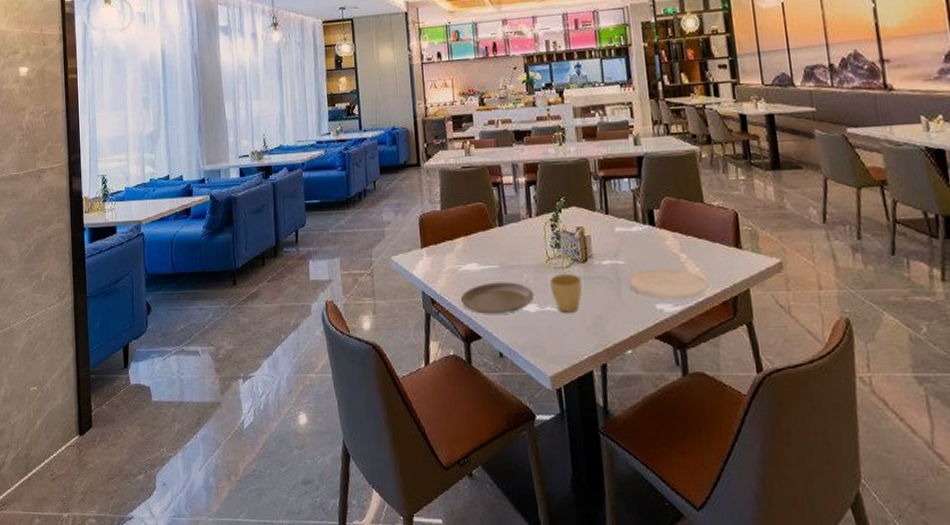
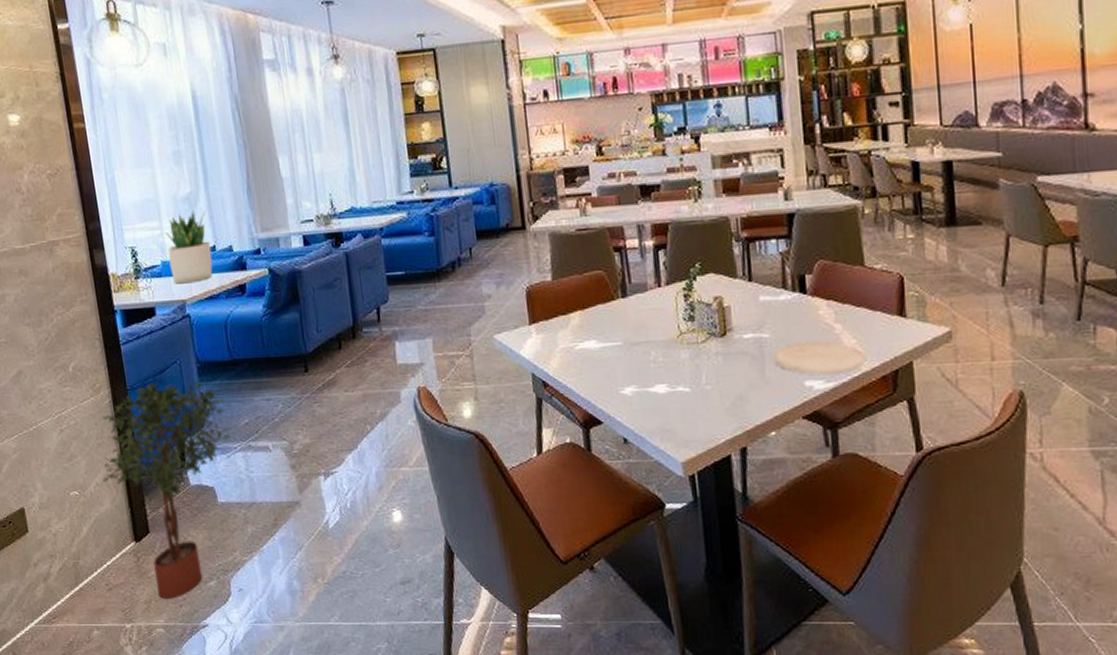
potted tree: none [58,291,168,491] -> present [101,381,231,599]
planter: none [130,145,166,207] -> present [165,210,213,284]
plate: present [460,282,534,315] -> none [577,360,663,398]
cup: present [550,274,583,313] -> none [682,350,720,393]

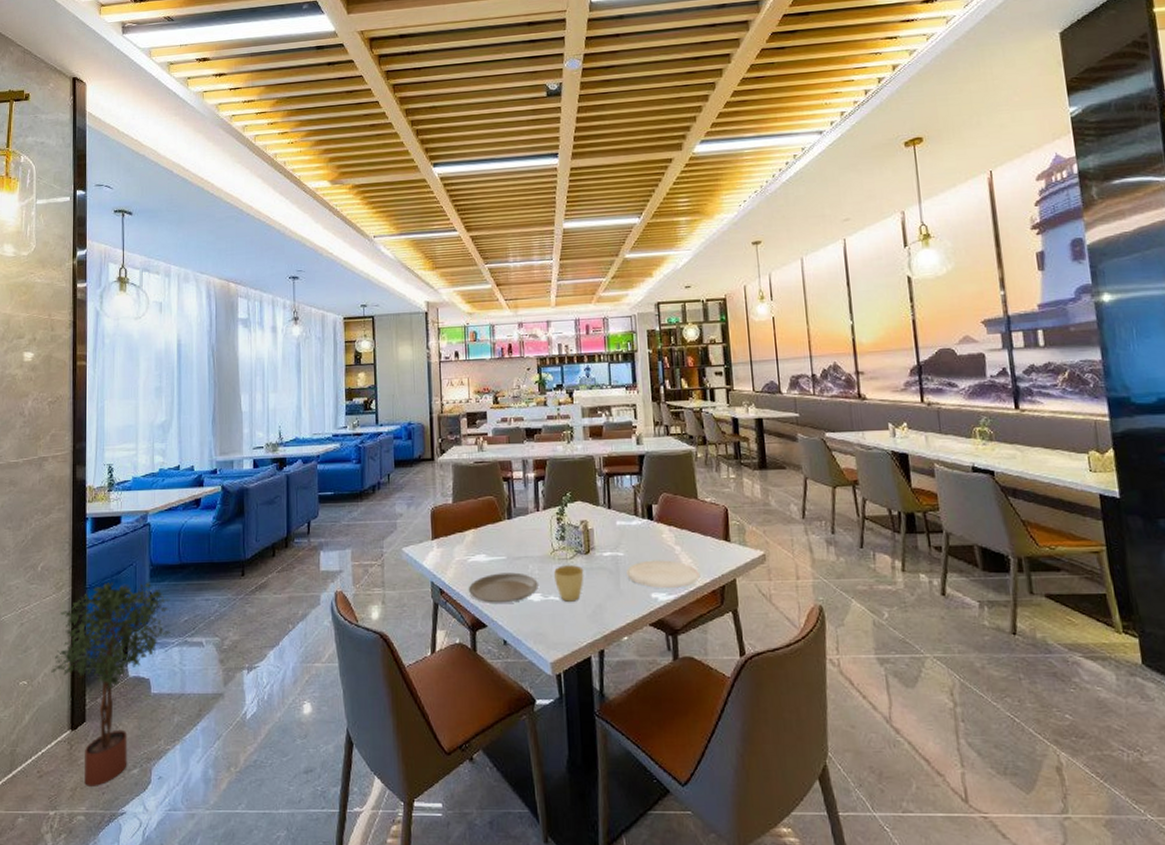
planter: present [165,210,213,284] -> none [139,435,176,497]
plate: none [577,360,663,398] -> present [468,572,538,605]
cup: none [682,350,720,393] -> present [554,565,584,602]

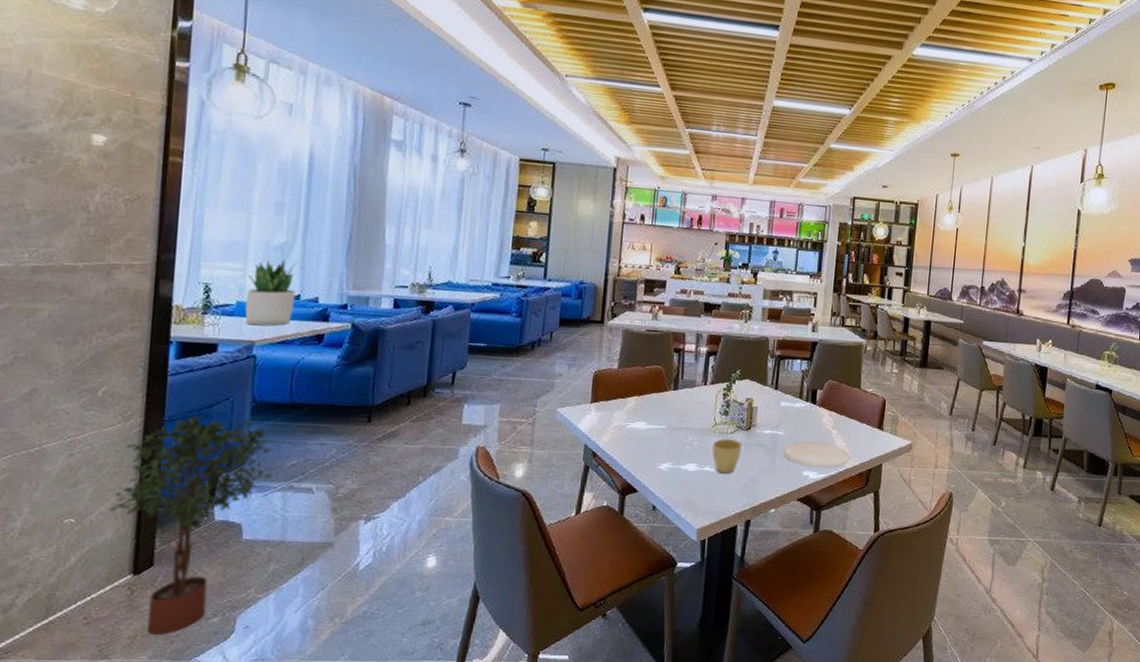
planter: none [139,435,176,497] -> present [245,259,298,326]
plate: present [468,572,538,605] -> none [622,441,696,472]

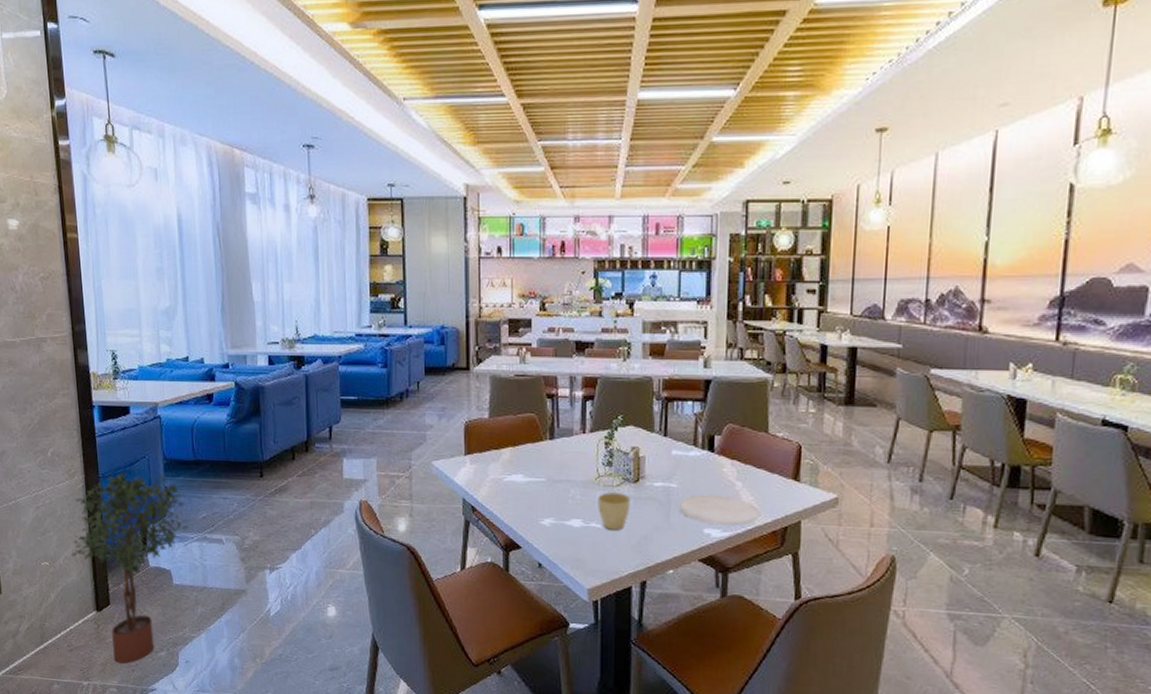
planter: present [245,259,298,326] -> none [144,322,185,388]

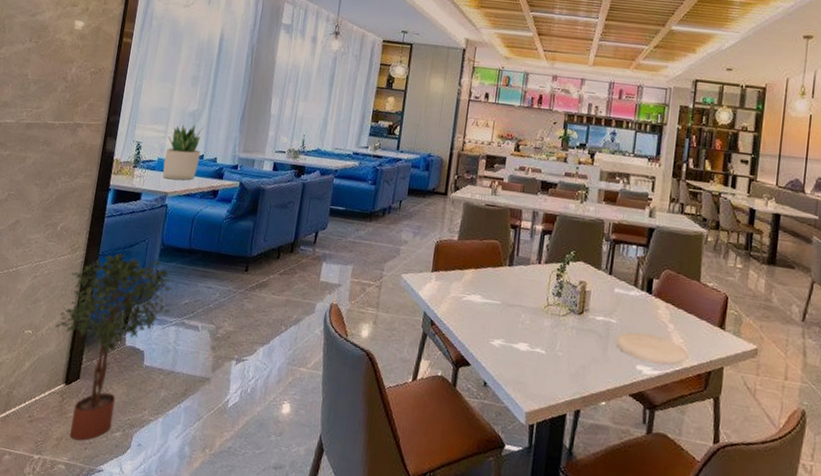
planter: none [144,322,185,388] -> present [163,123,205,181]
cup: present [598,492,631,530] -> none [544,321,574,358]

